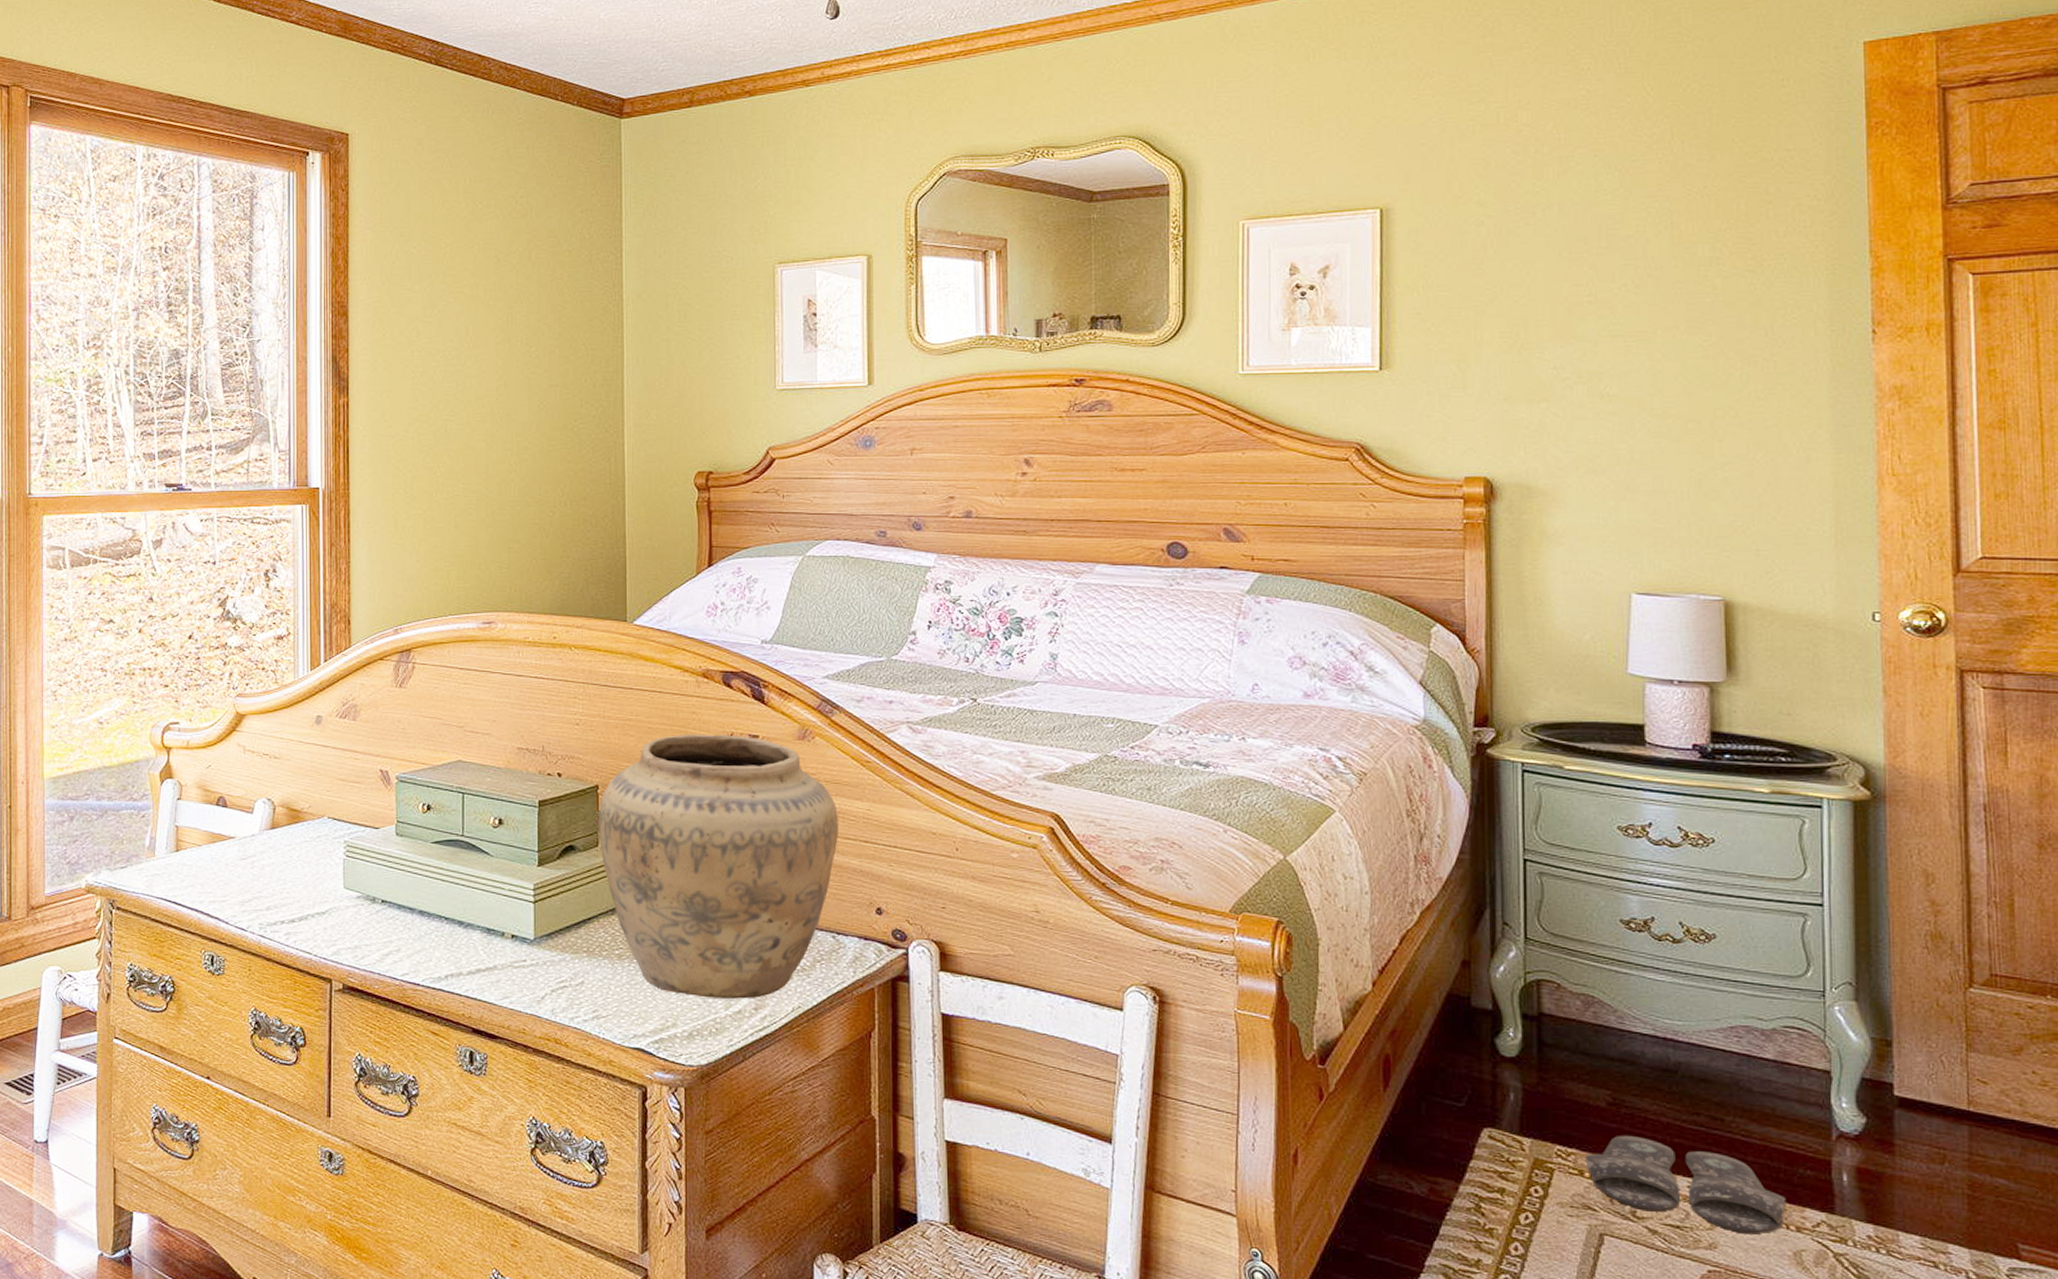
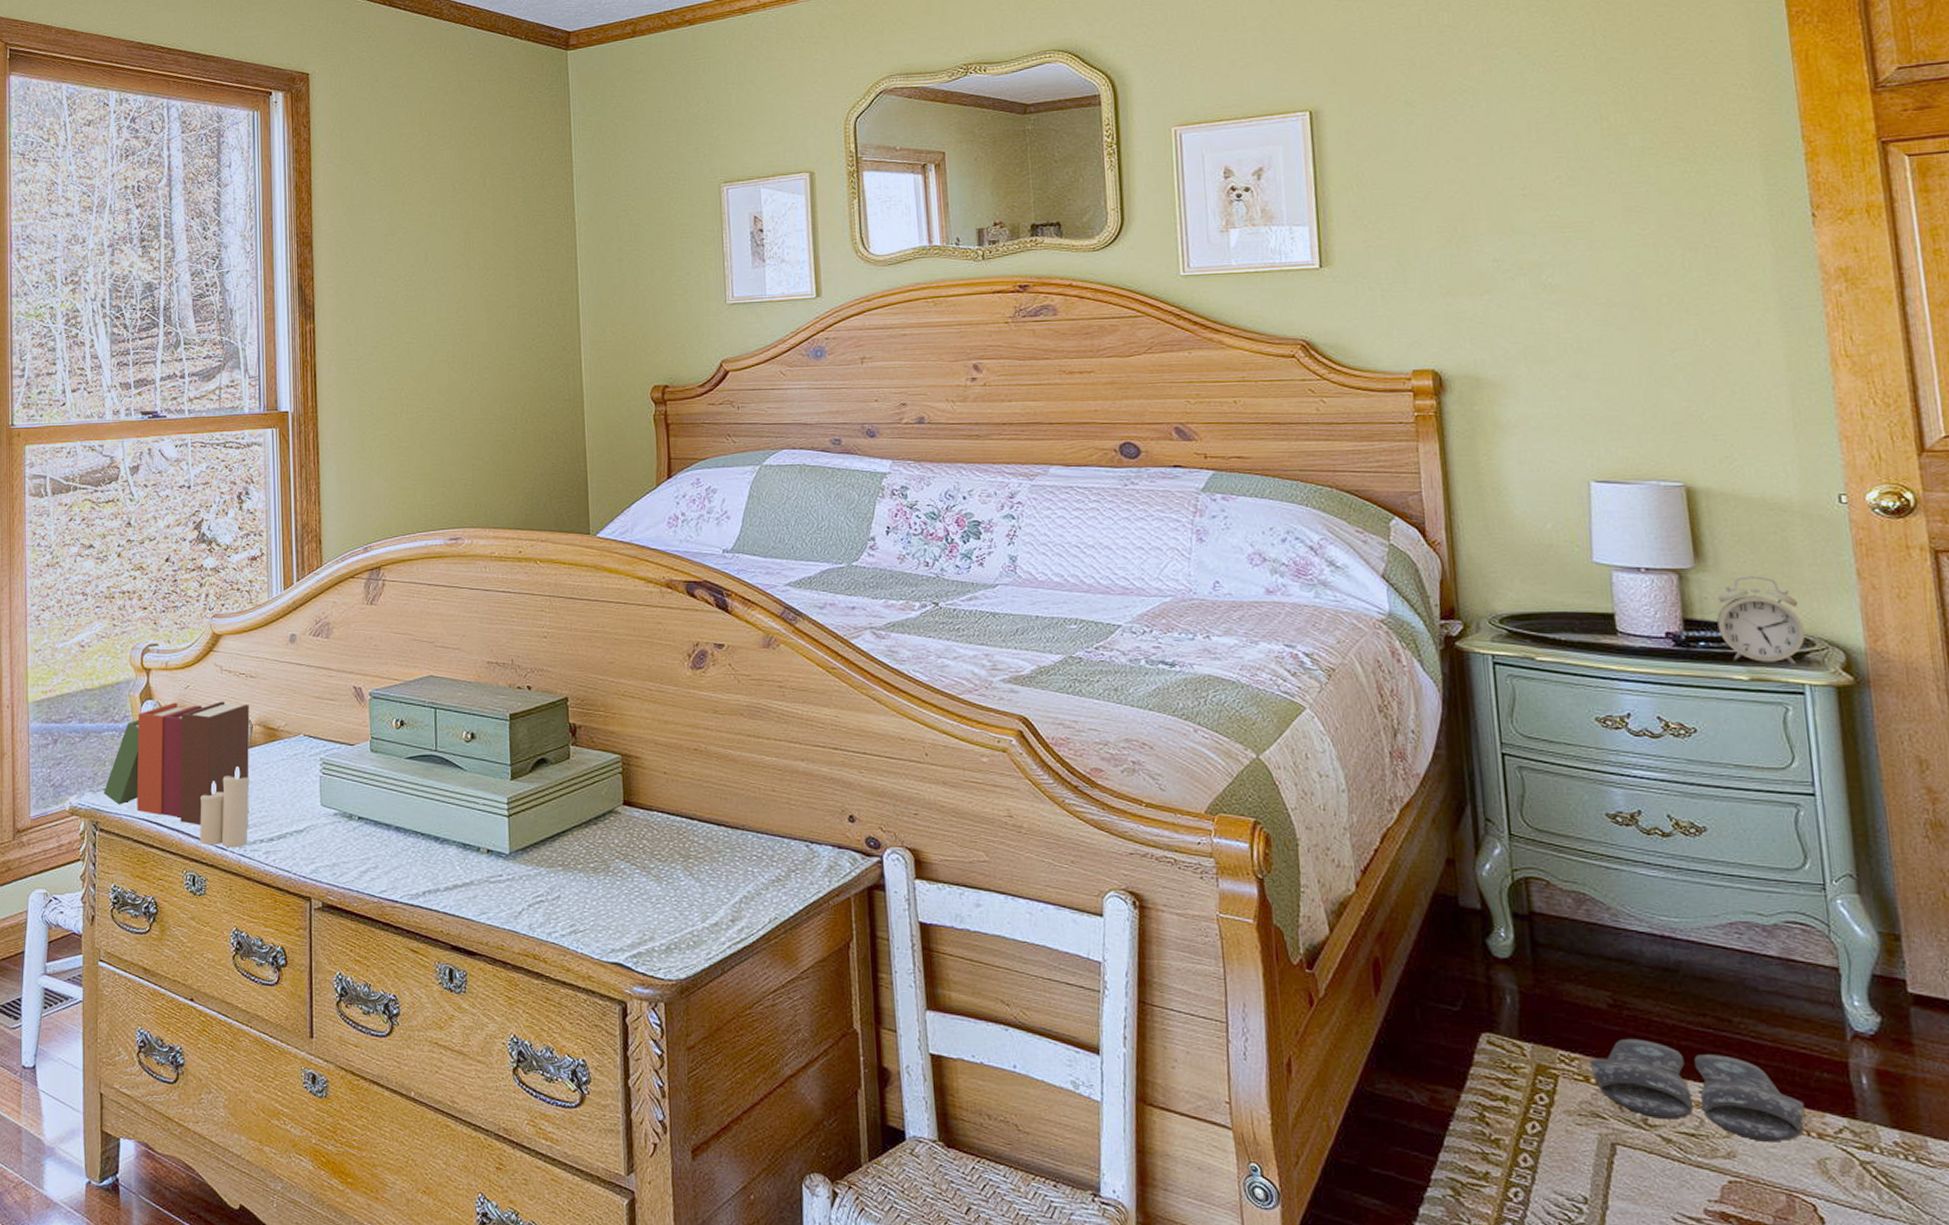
books: none [121,781,272,906] -> present [104,701,250,825]
candle: none [219,847,271,929] -> present [200,766,250,848]
vase: present [598,734,838,999] -> none [568,644,808,911]
alarm clock: none [1744,691,1828,779] -> present [1717,576,1806,665]

